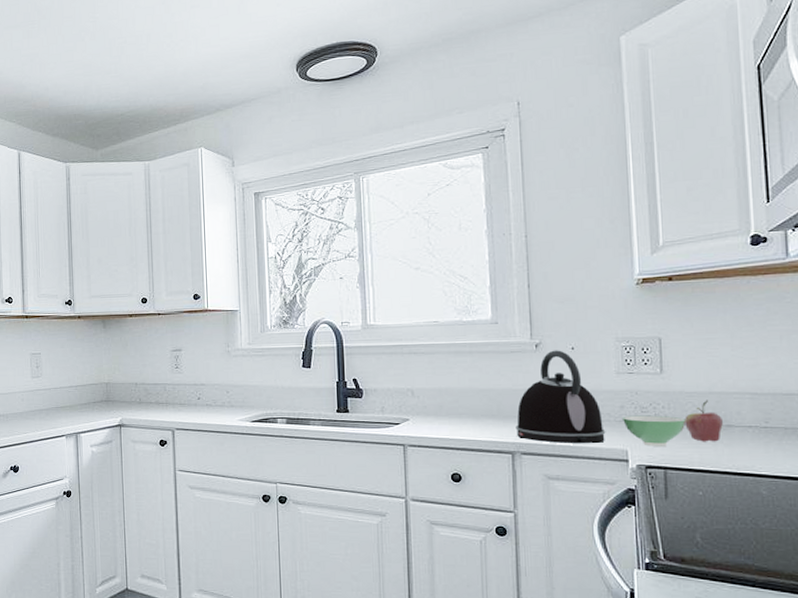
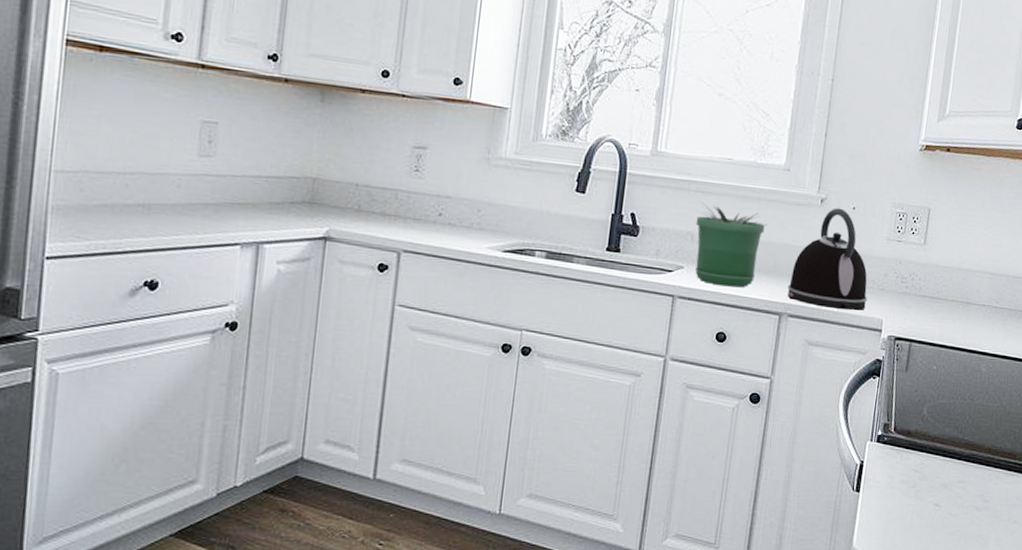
planter: none [413,361,484,433] -> present [695,201,768,288]
bowl: present [621,415,686,446] -> none [883,284,936,319]
fruit: present [685,400,723,442] -> none [934,276,965,318]

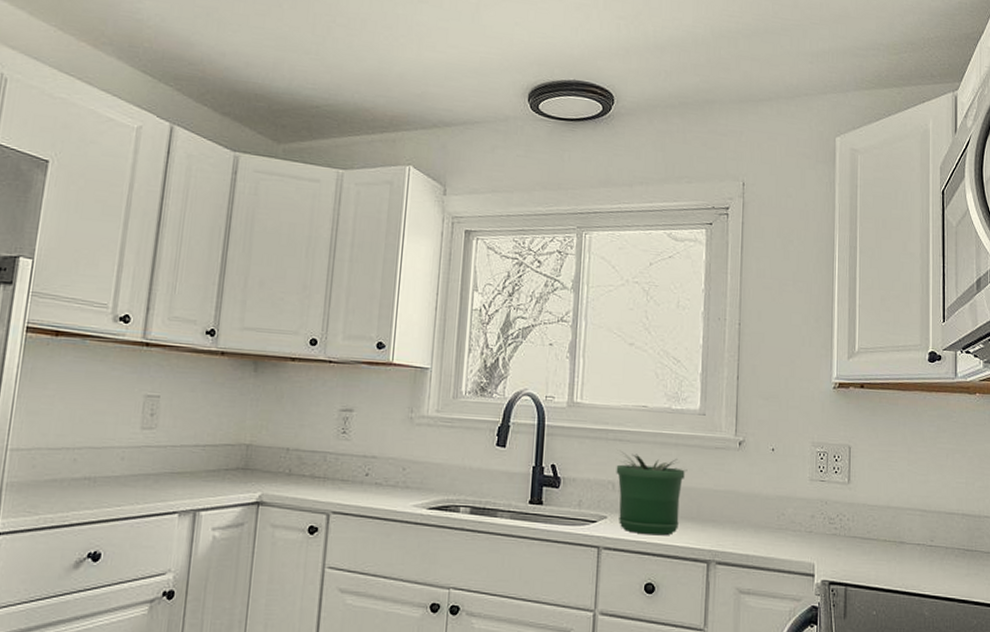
kettle: present [787,208,868,311] -> none [713,450,797,556]

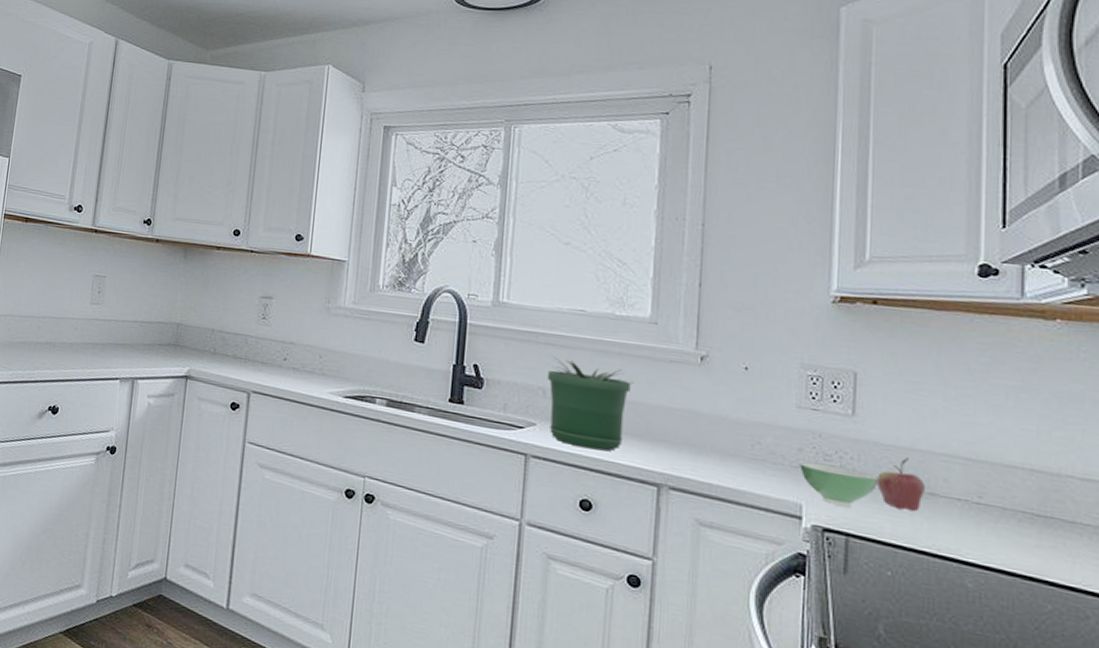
bowl: none [811,526,867,561] -> present [798,461,879,507]
fruit: none [865,514,897,559] -> present [877,457,925,512]

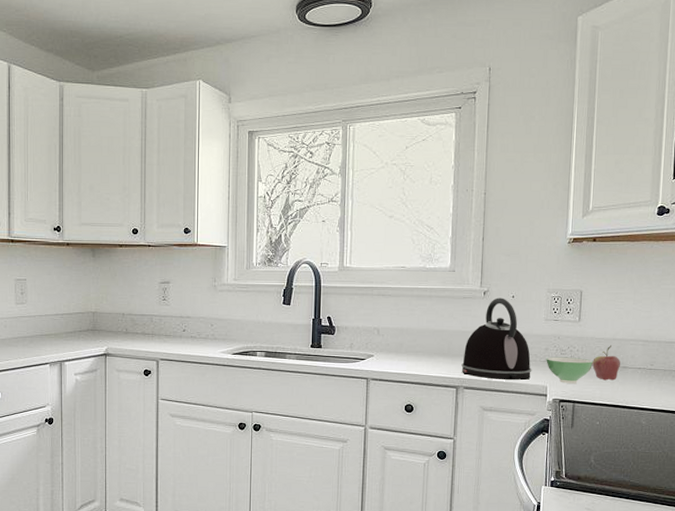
planter: present [547,355,634,451] -> none [380,303,440,368]
kettle: none [665,367,778,490] -> present [461,298,532,381]

